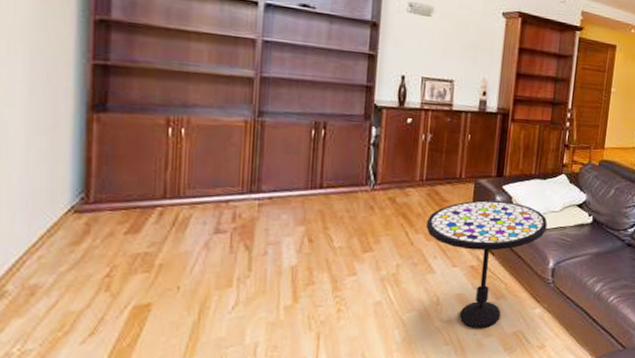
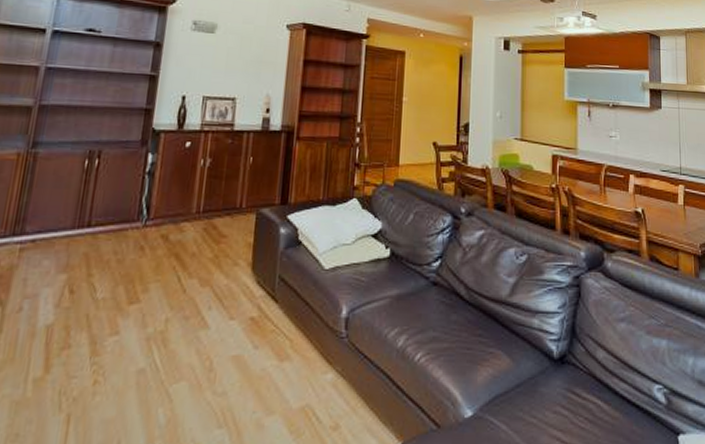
side table: present [425,200,548,329] -> none [200,234,339,404]

